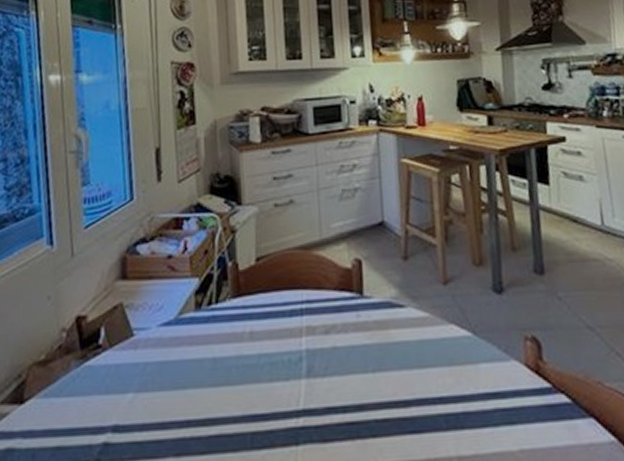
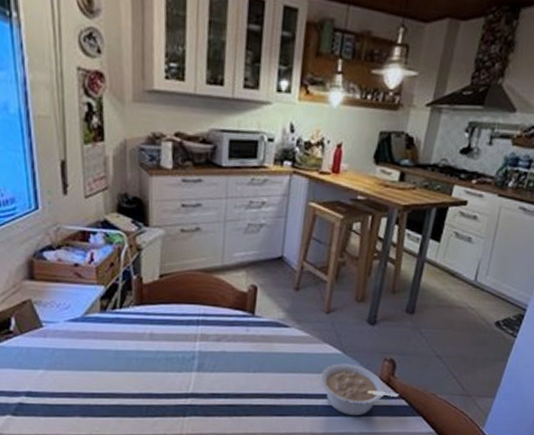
legume: none [453,349,556,425] -> present [320,364,399,416]

